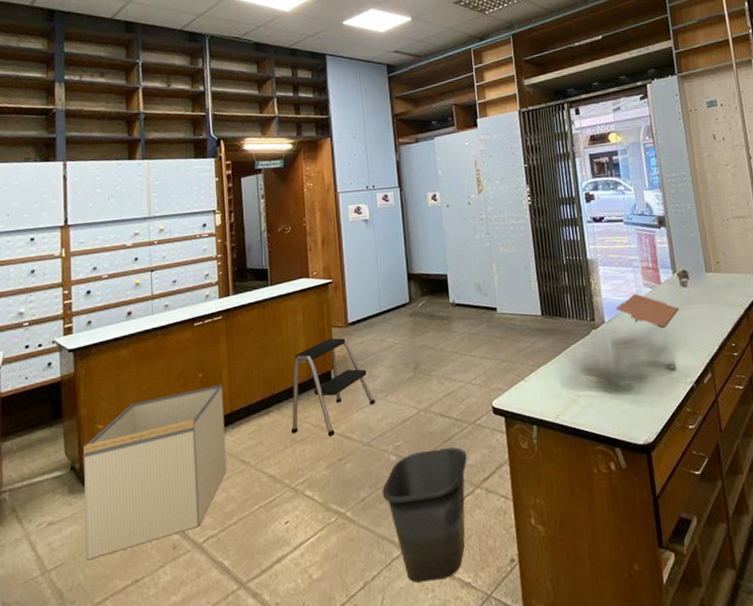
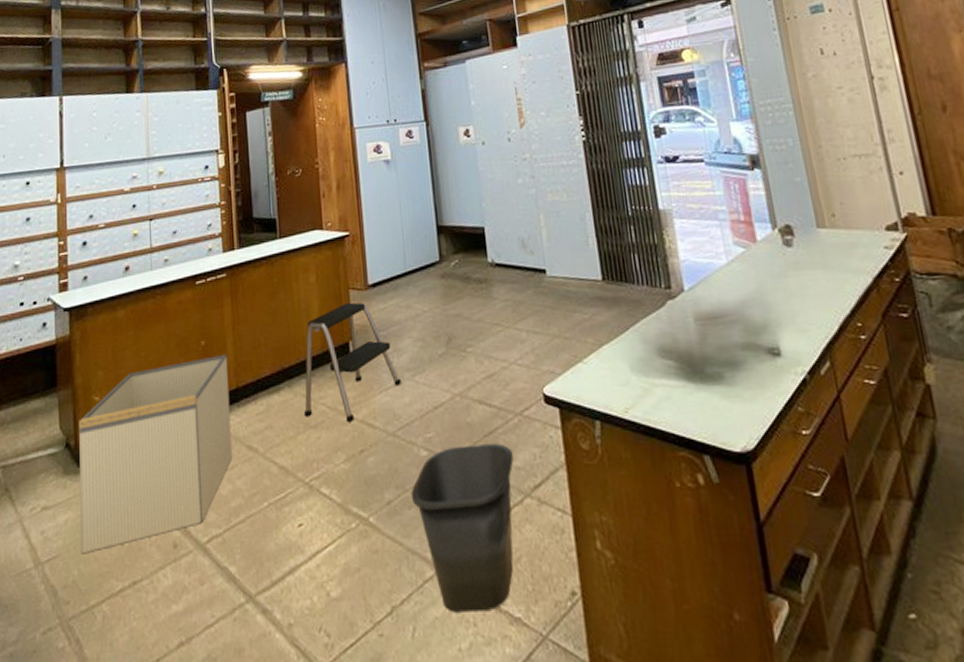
papers: present [615,293,680,328] -> none [697,254,783,300]

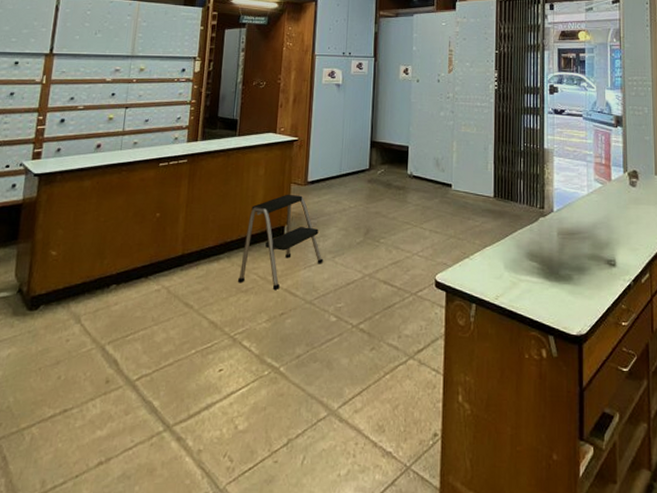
storage bin: present [79,355,233,554] -> none [19,226,178,384]
waste bin: present [410,443,514,612] -> none [317,315,405,446]

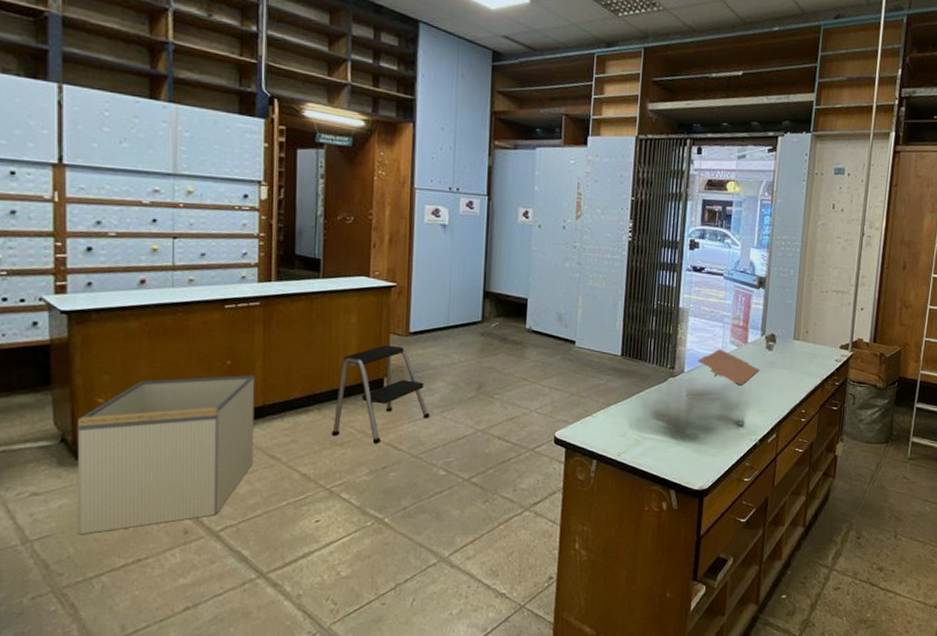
storage bin: none [19,226,178,384] -> present [78,375,255,535]
papers: none [565,187,626,224] -> present [697,348,760,386]

